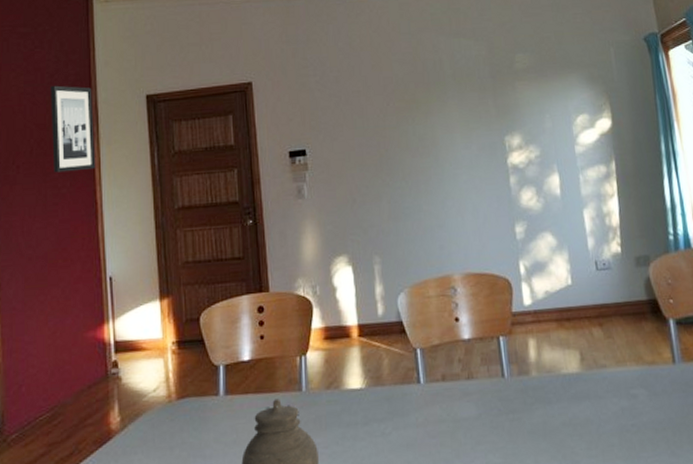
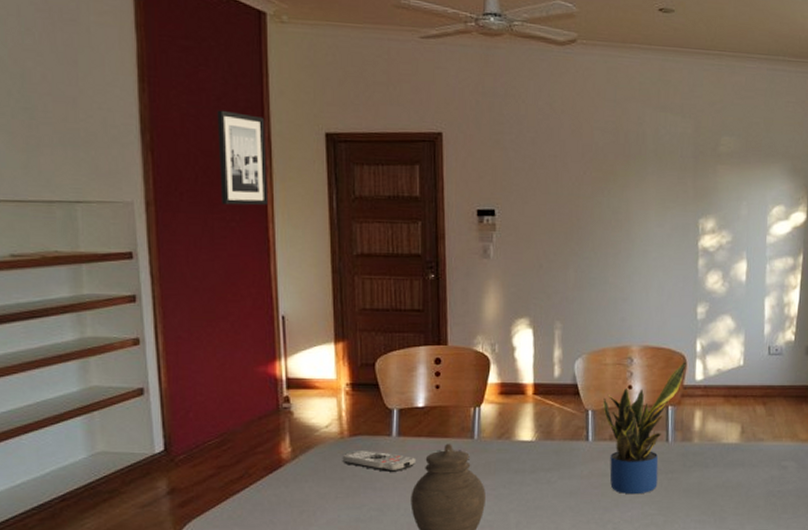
remote control: none [171,413,244,437] -> present [342,449,415,473]
potted plant: none [431,286,512,442] -> present [603,362,686,495]

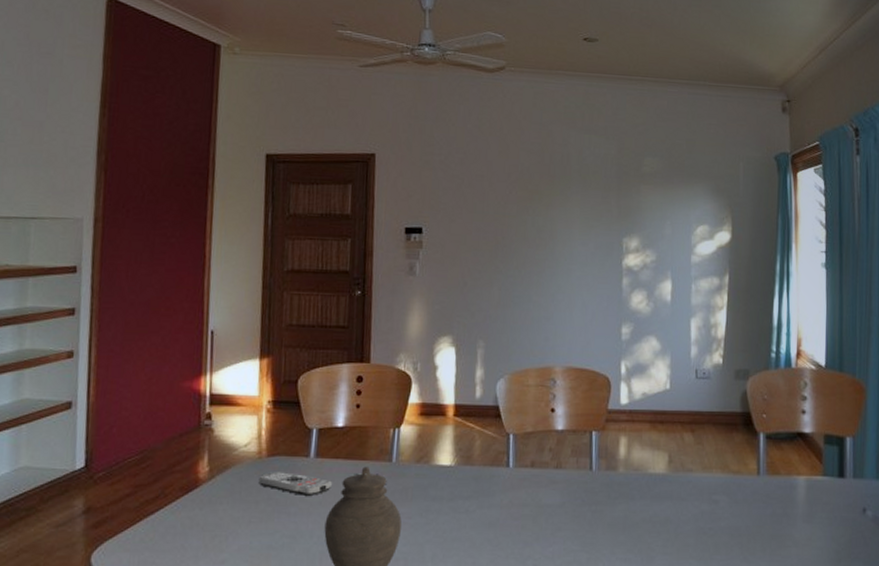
wall art: present [217,110,267,206] -> none [164,133,211,222]
potted plant: present [603,362,686,495] -> none [524,384,611,528]

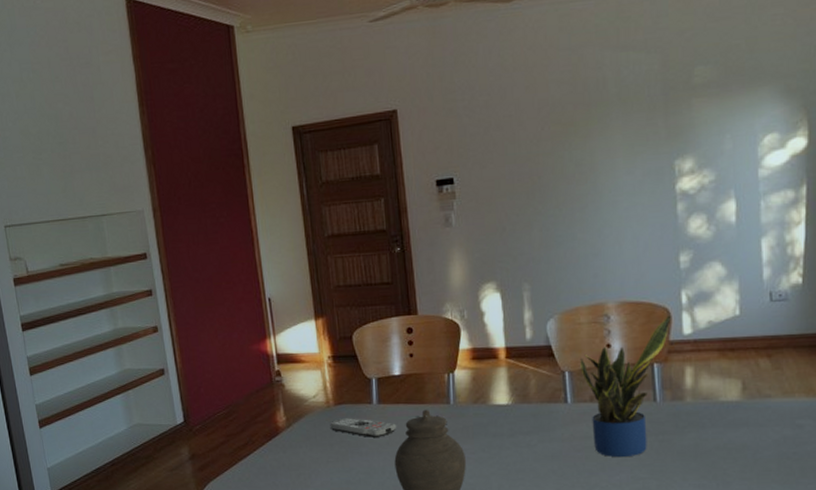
potted plant: none [524,384,611,528] -> present [580,315,671,458]

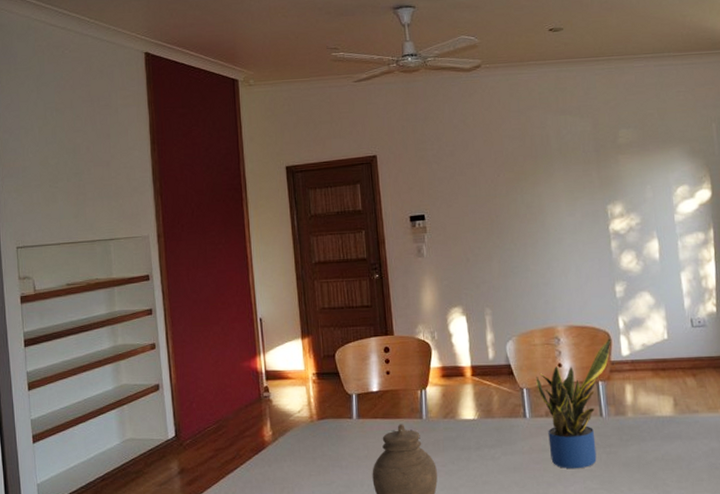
remote control: present [330,417,396,439] -> none [313,431,374,452]

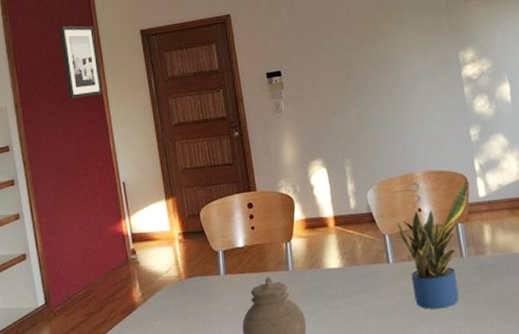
wall art: none [206,158,245,231] -> present [59,25,103,99]

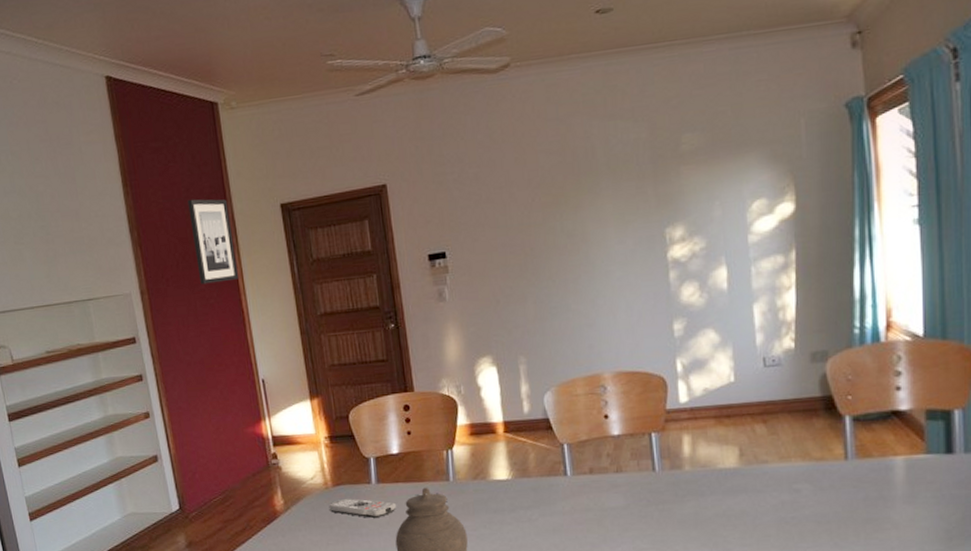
remote control: none [182,288,243,307] -> present [329,498,396,519]
potted plant: present [397,181,468,309] -> none [578,384,667,529]

